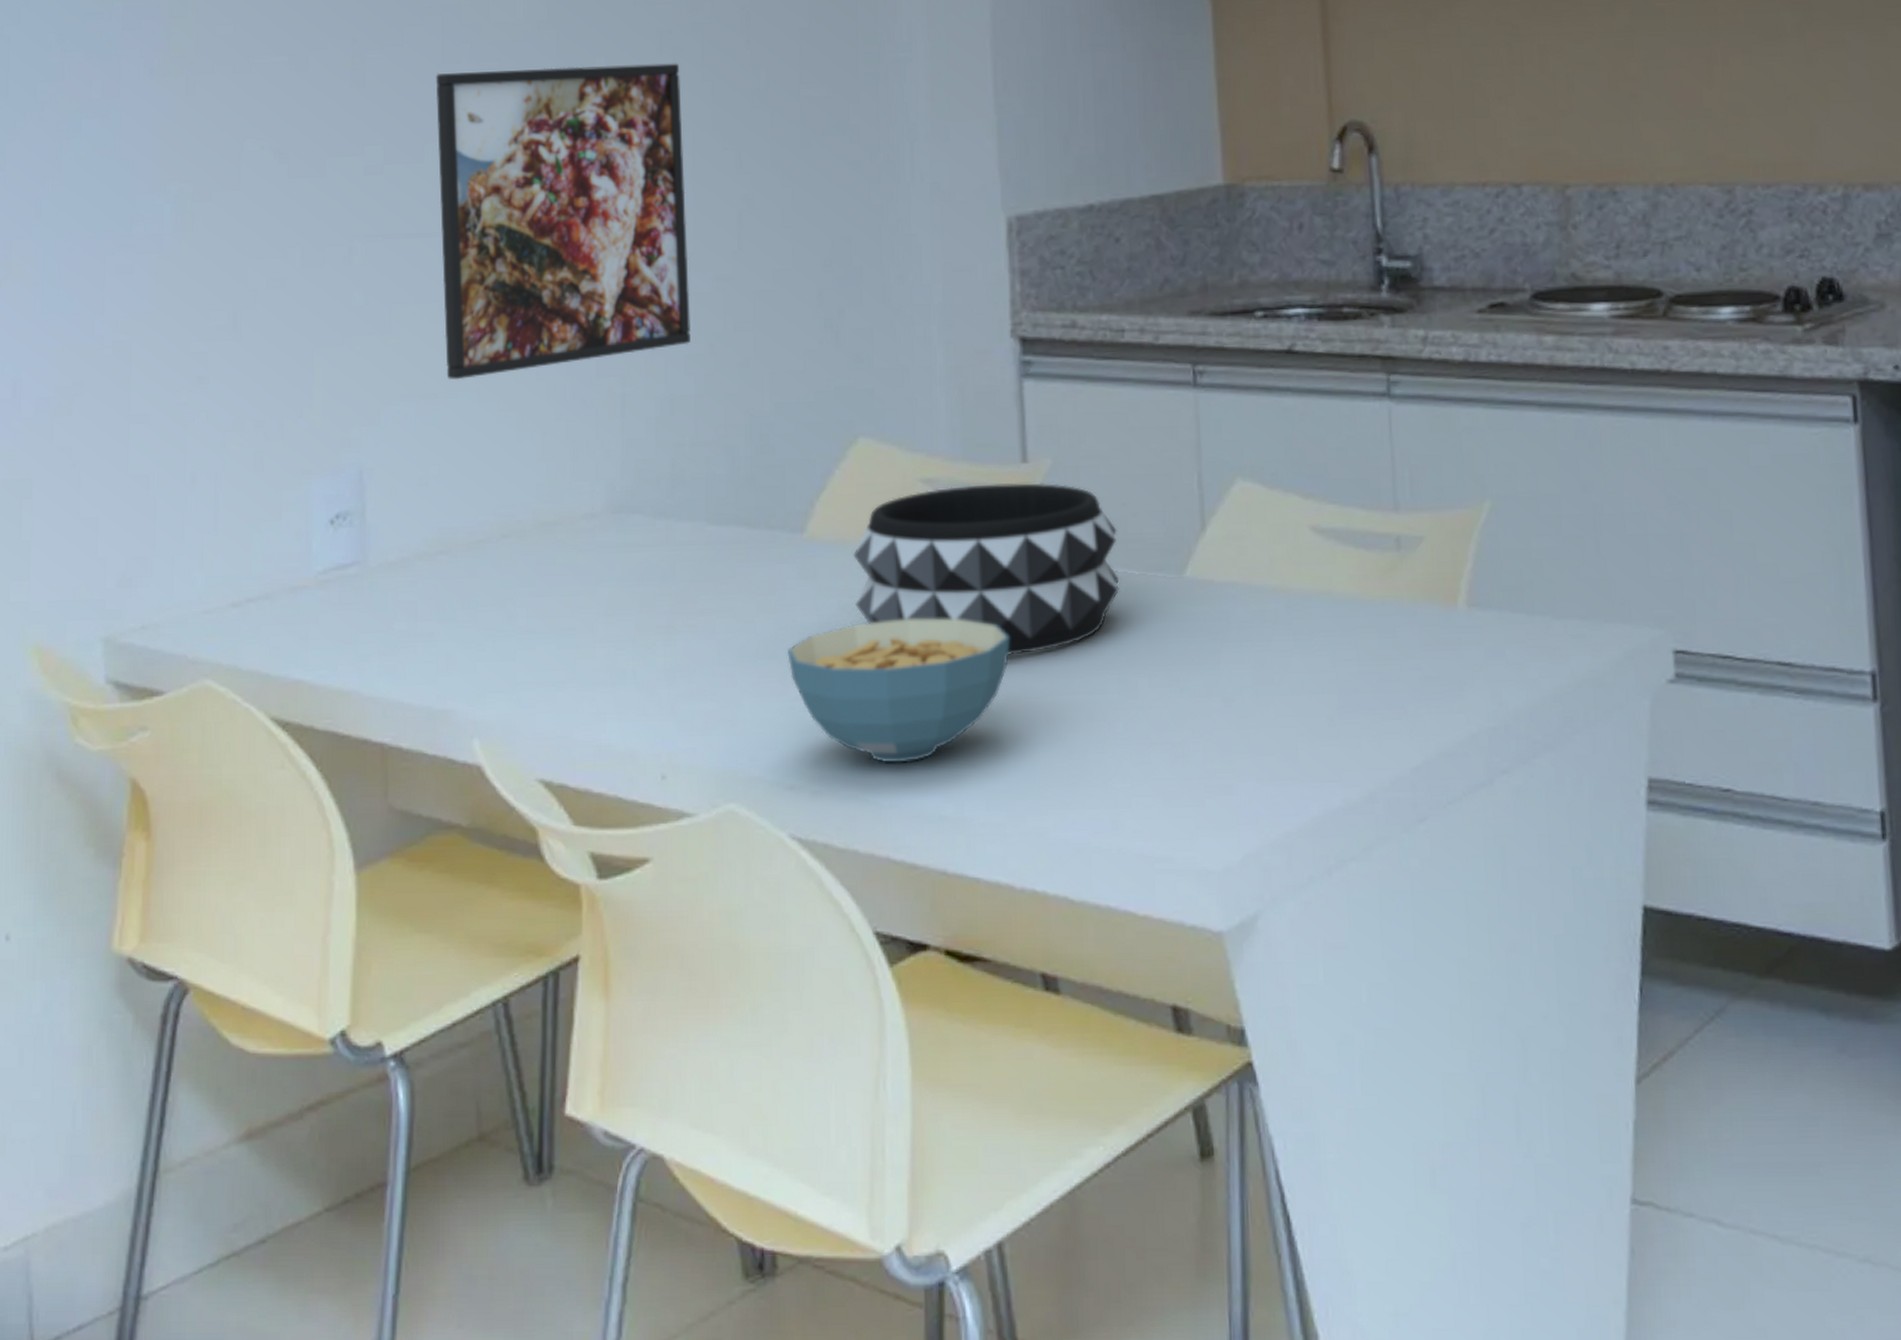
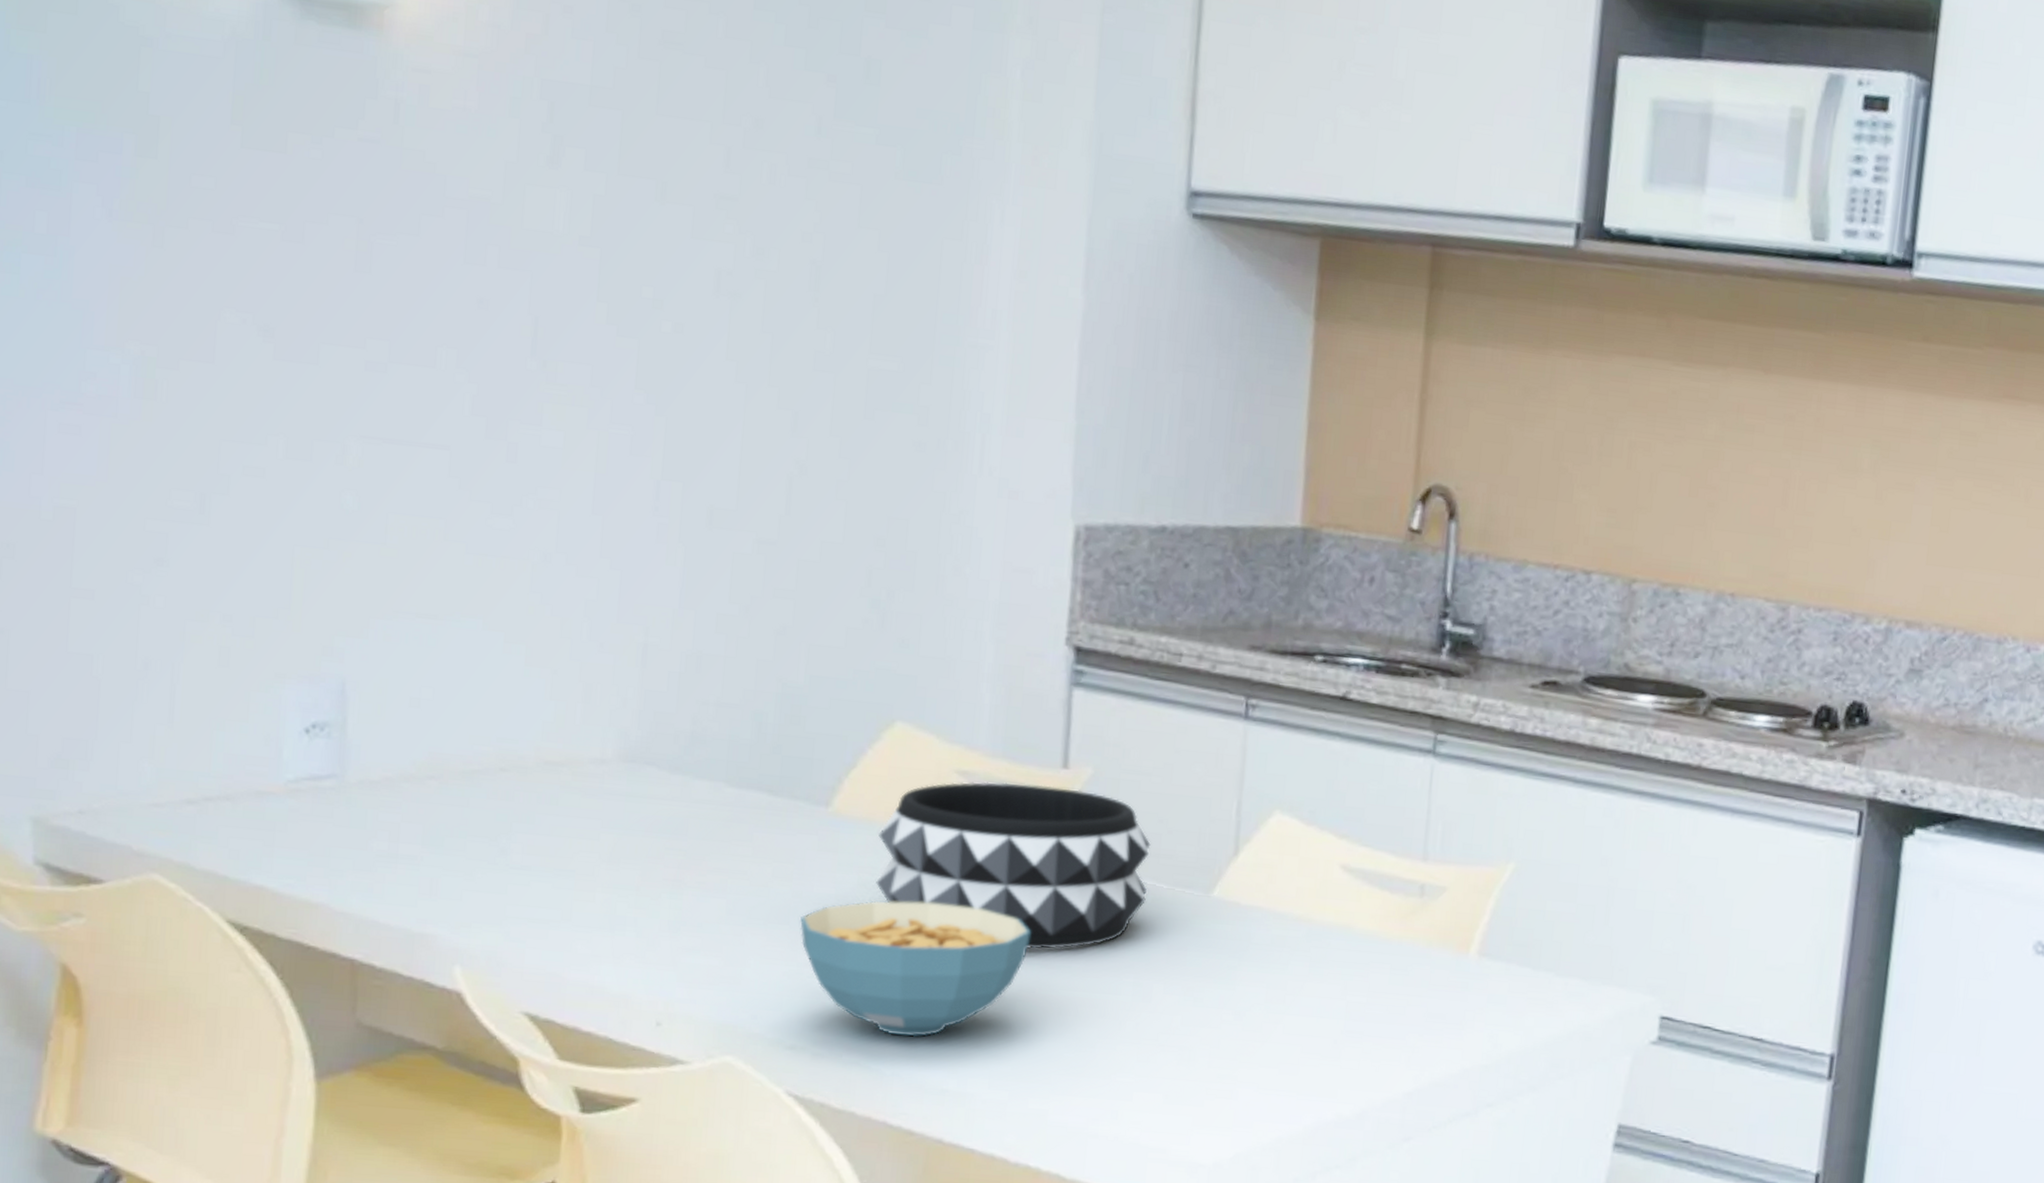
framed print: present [435,63,692,380] -> none [448,273,737,605]

